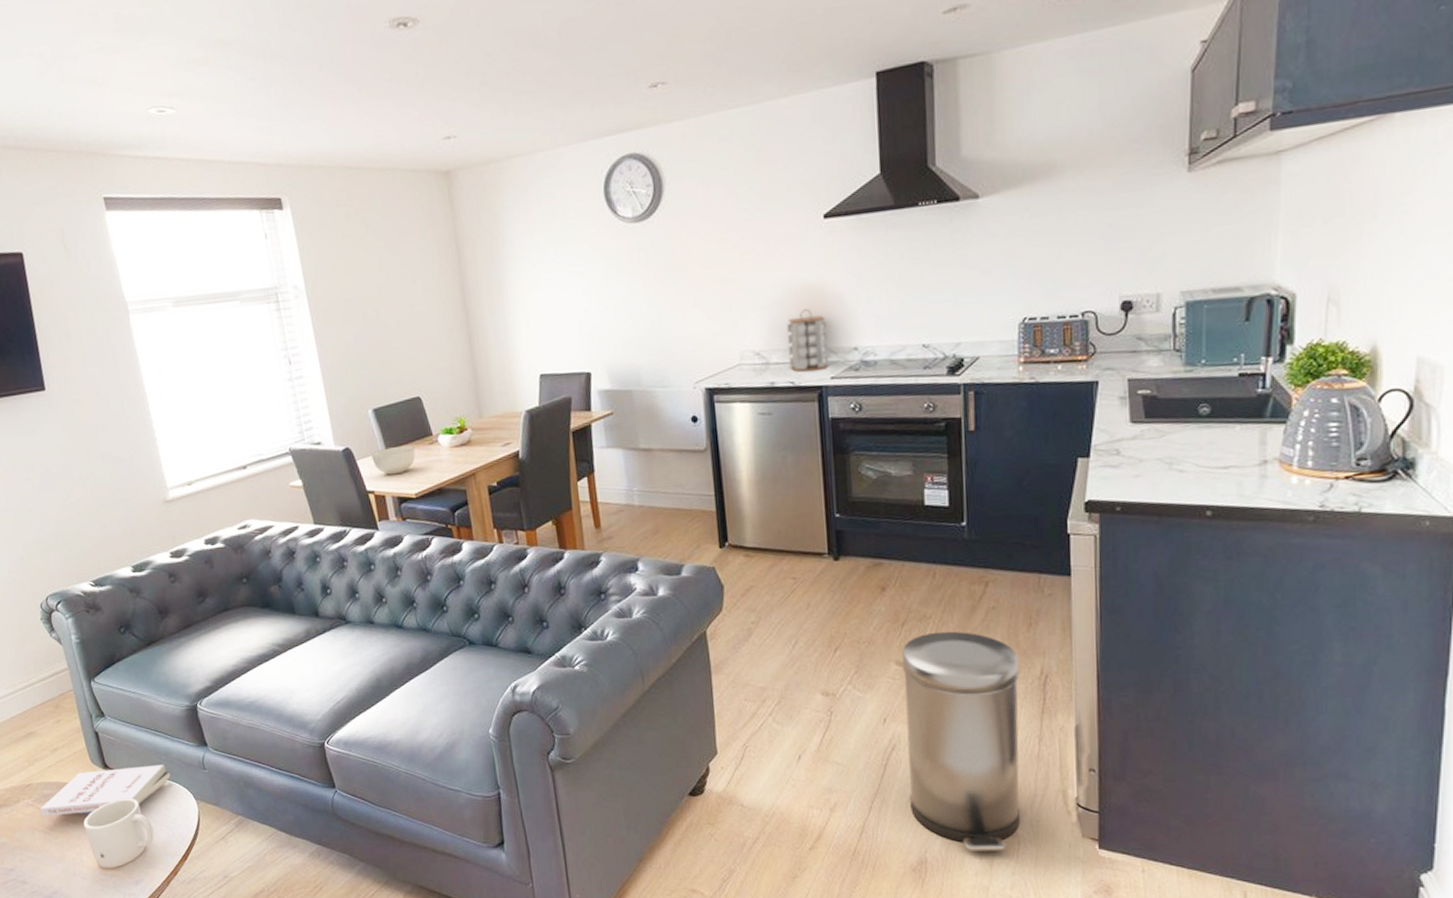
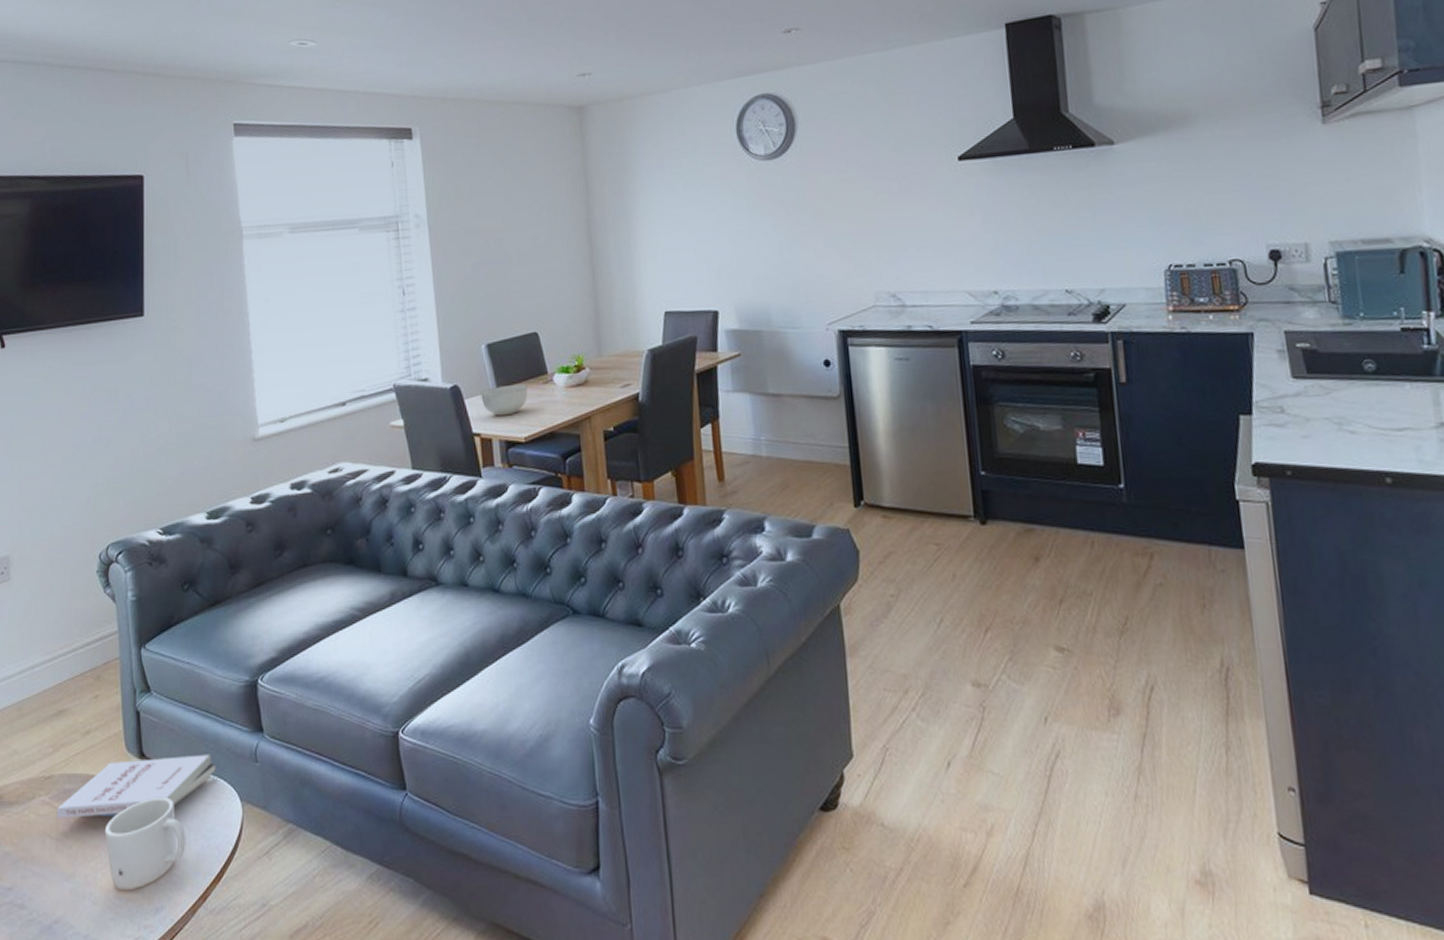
spice rack: present [786,308,829,373] -> none [922,249,968,317]
pedal bin: present [901,631,1020,851] -> none [1061,611,1213,894]

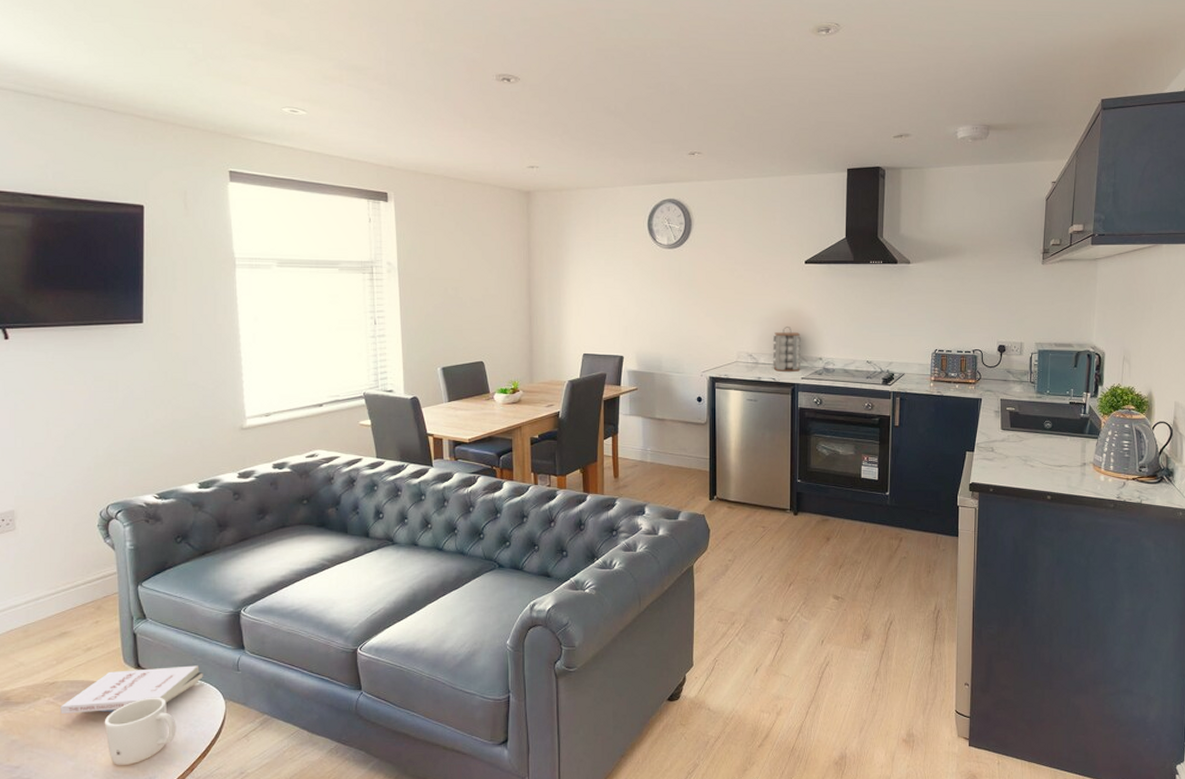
bowl: present [481,383,528,416] -> none [435,399,473,422]
spice rack: none [922,249,968,317] -> present [772,326,802,373]

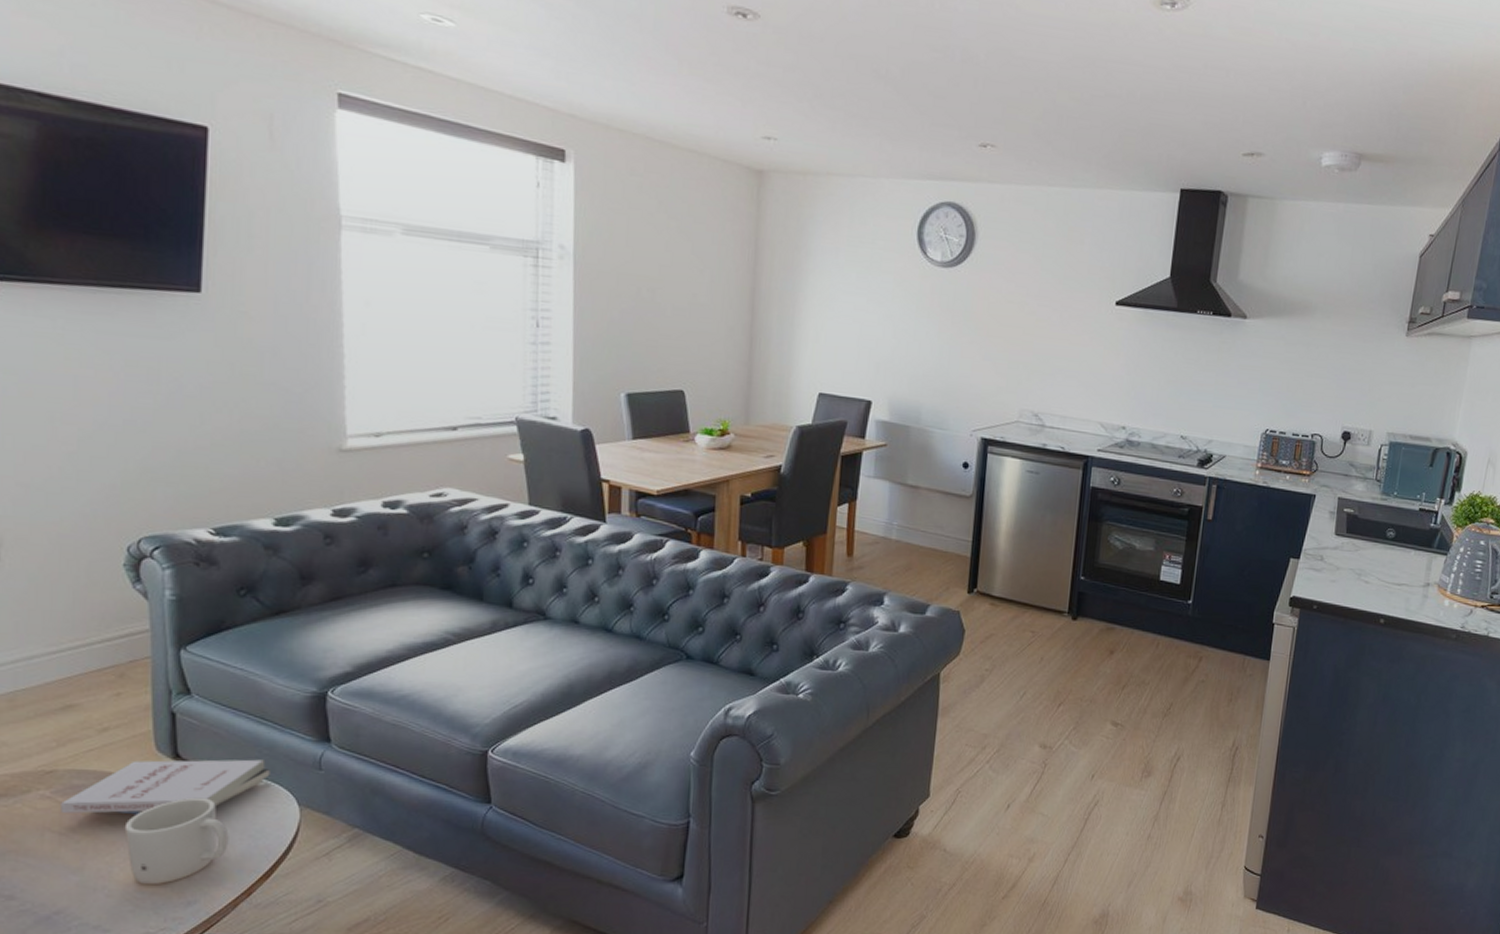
spice rack: present [772,326,802,373] -> none [1062,382,1103,442]

